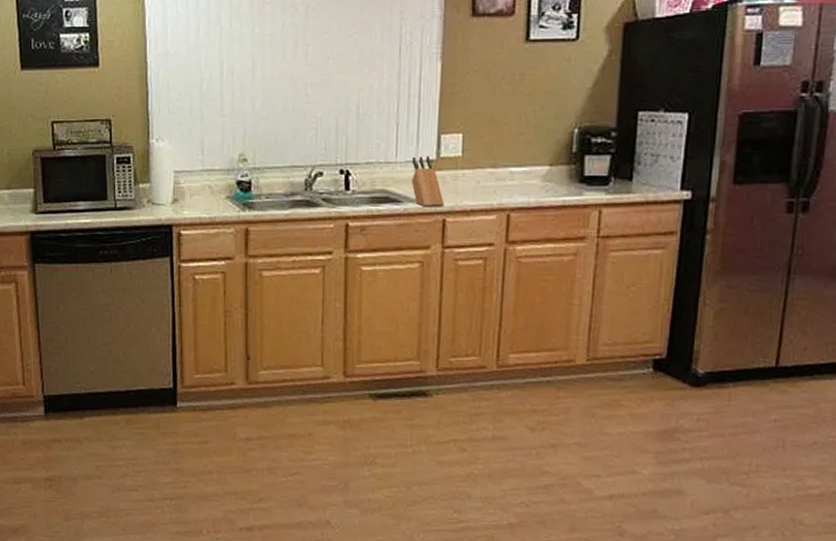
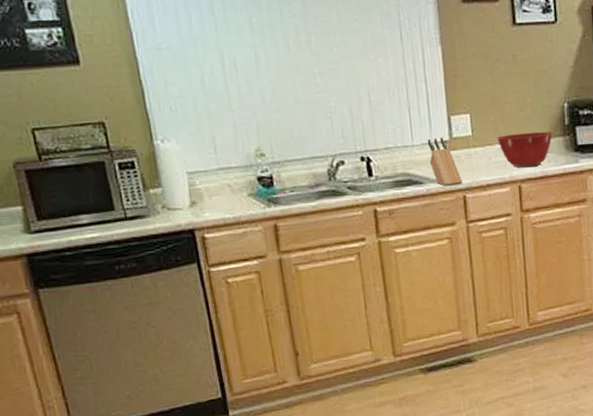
mixing bowl: none [490,157,556,196] -> present [497,131,553,168]

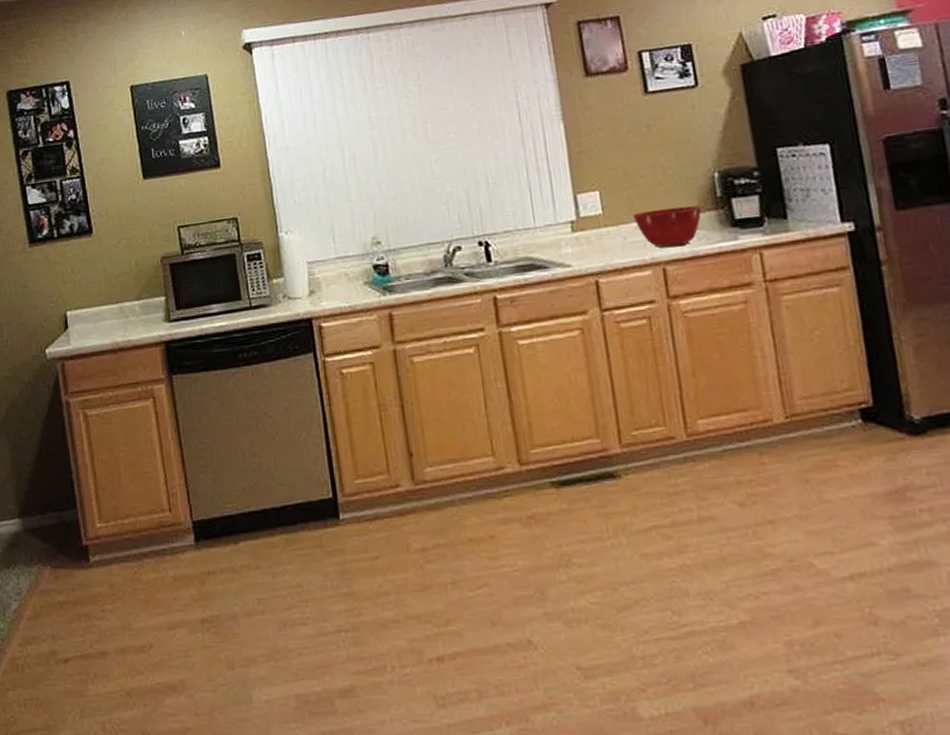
knife block: present [427,137,463,186] -> none [551,217,594,270]

